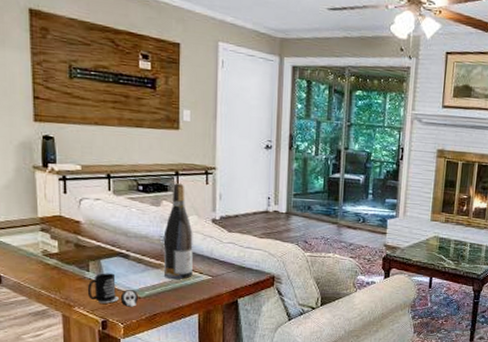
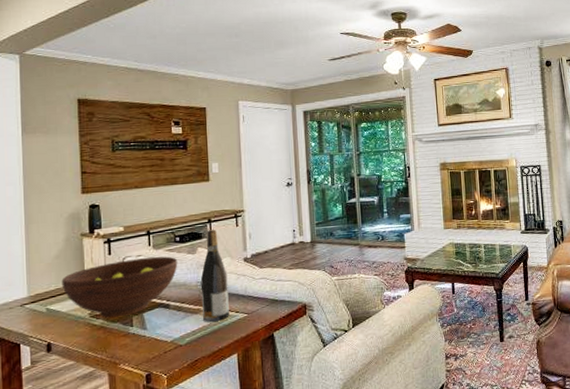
fruit bowl: none [11,201,140,260] -> present [61,256,178,318]
mug: present [87,273,138,307] -> none [131,325,179,357]

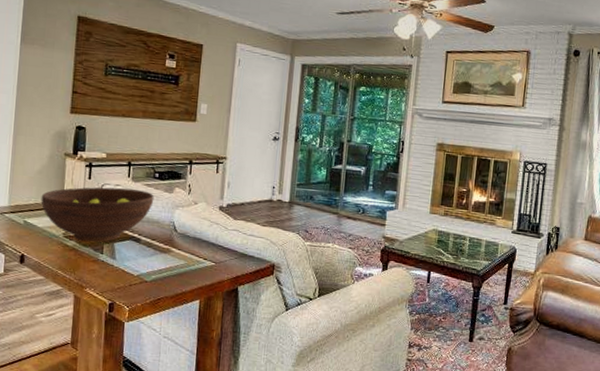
wine bottle: present [200,229,229,322] -> none [171,171,201,265]

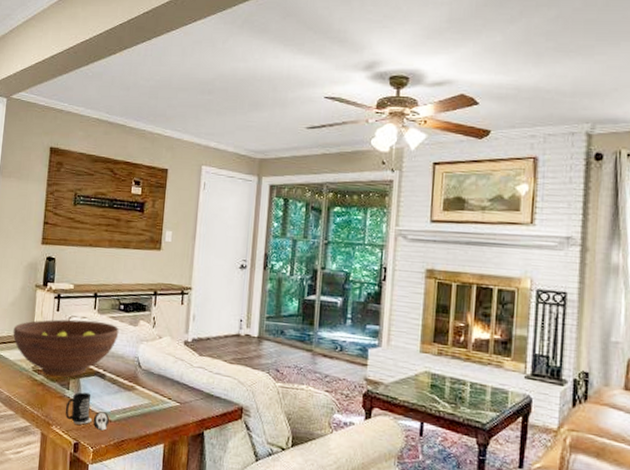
mug: none [99,256,145,291] -> present [65,392,109,431]

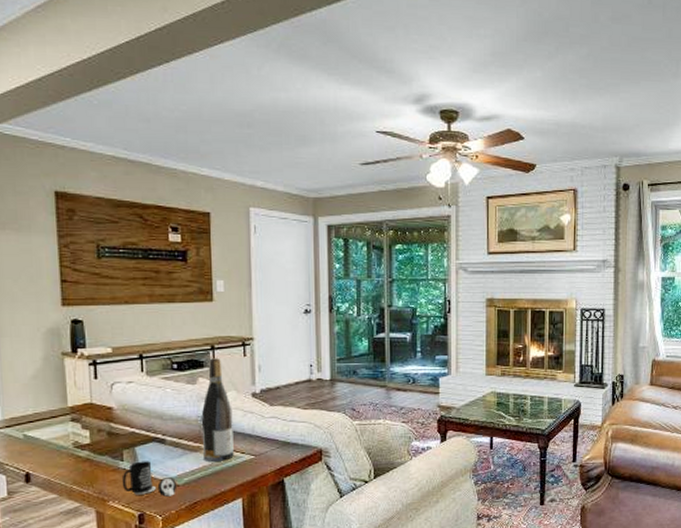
fruit bowl: present [13,319,119,378] -> none [40,385,175,450]
wine bottle: none [135,303,166,404] -> present [201,358,234,462]

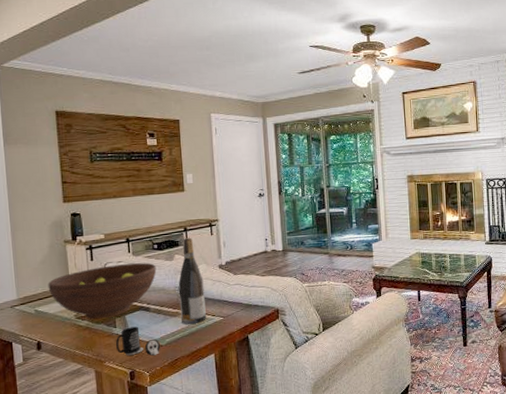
fruit bowl: none [40,385,175,450] -> present [48,263,157,320]

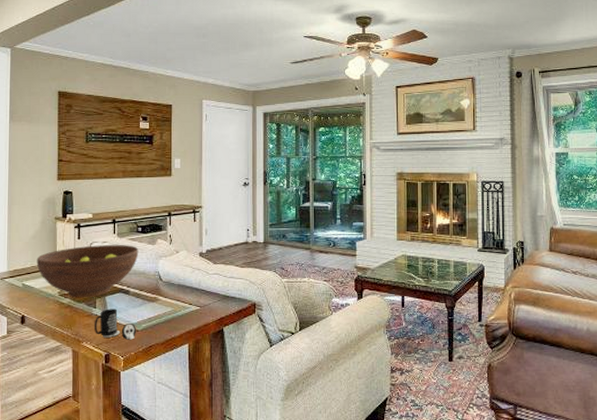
wine bottle: present [178,238,206,324] -> none [158,223,183,311]

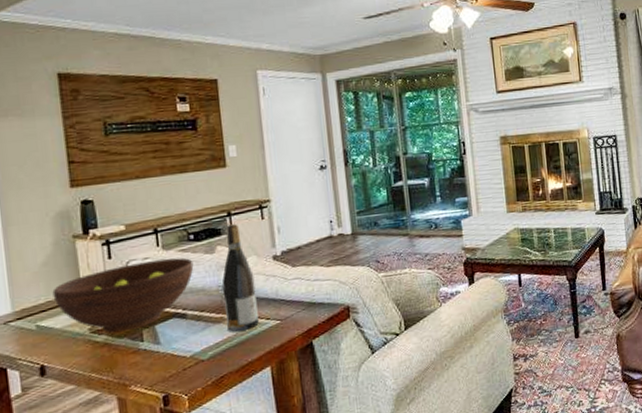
mug: present [94,309,136,340] -> none [143,338,201,376]
wine bottle: none [158,223,183,311] -> present [221,224,259,332]

